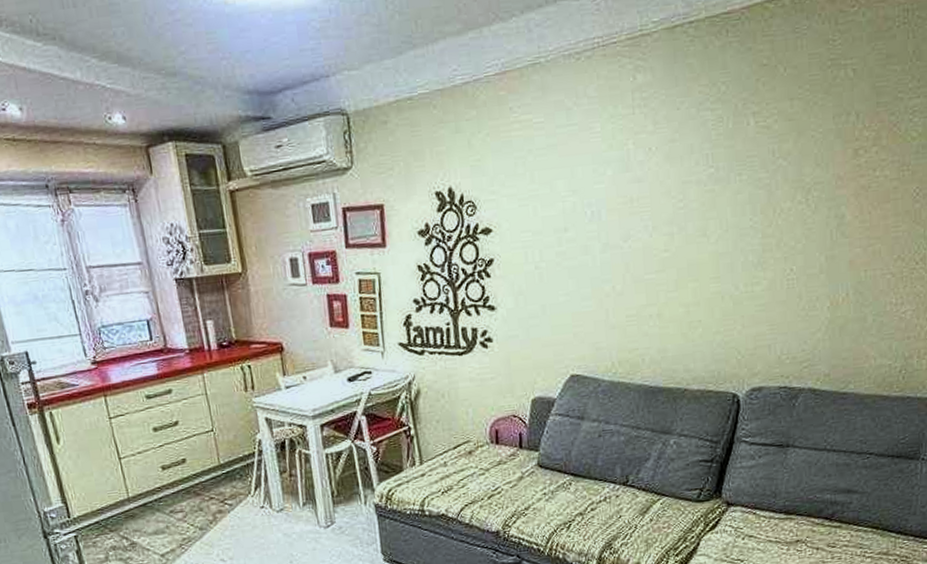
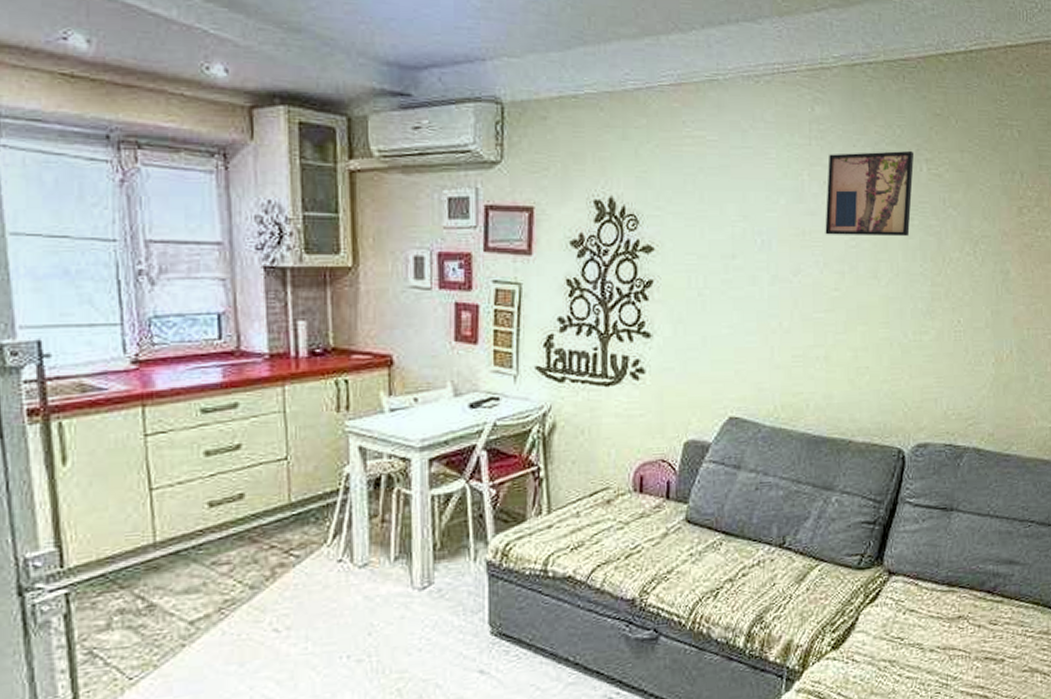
wall art: none [652,107,741,200] -> present [825,151,915,237]

